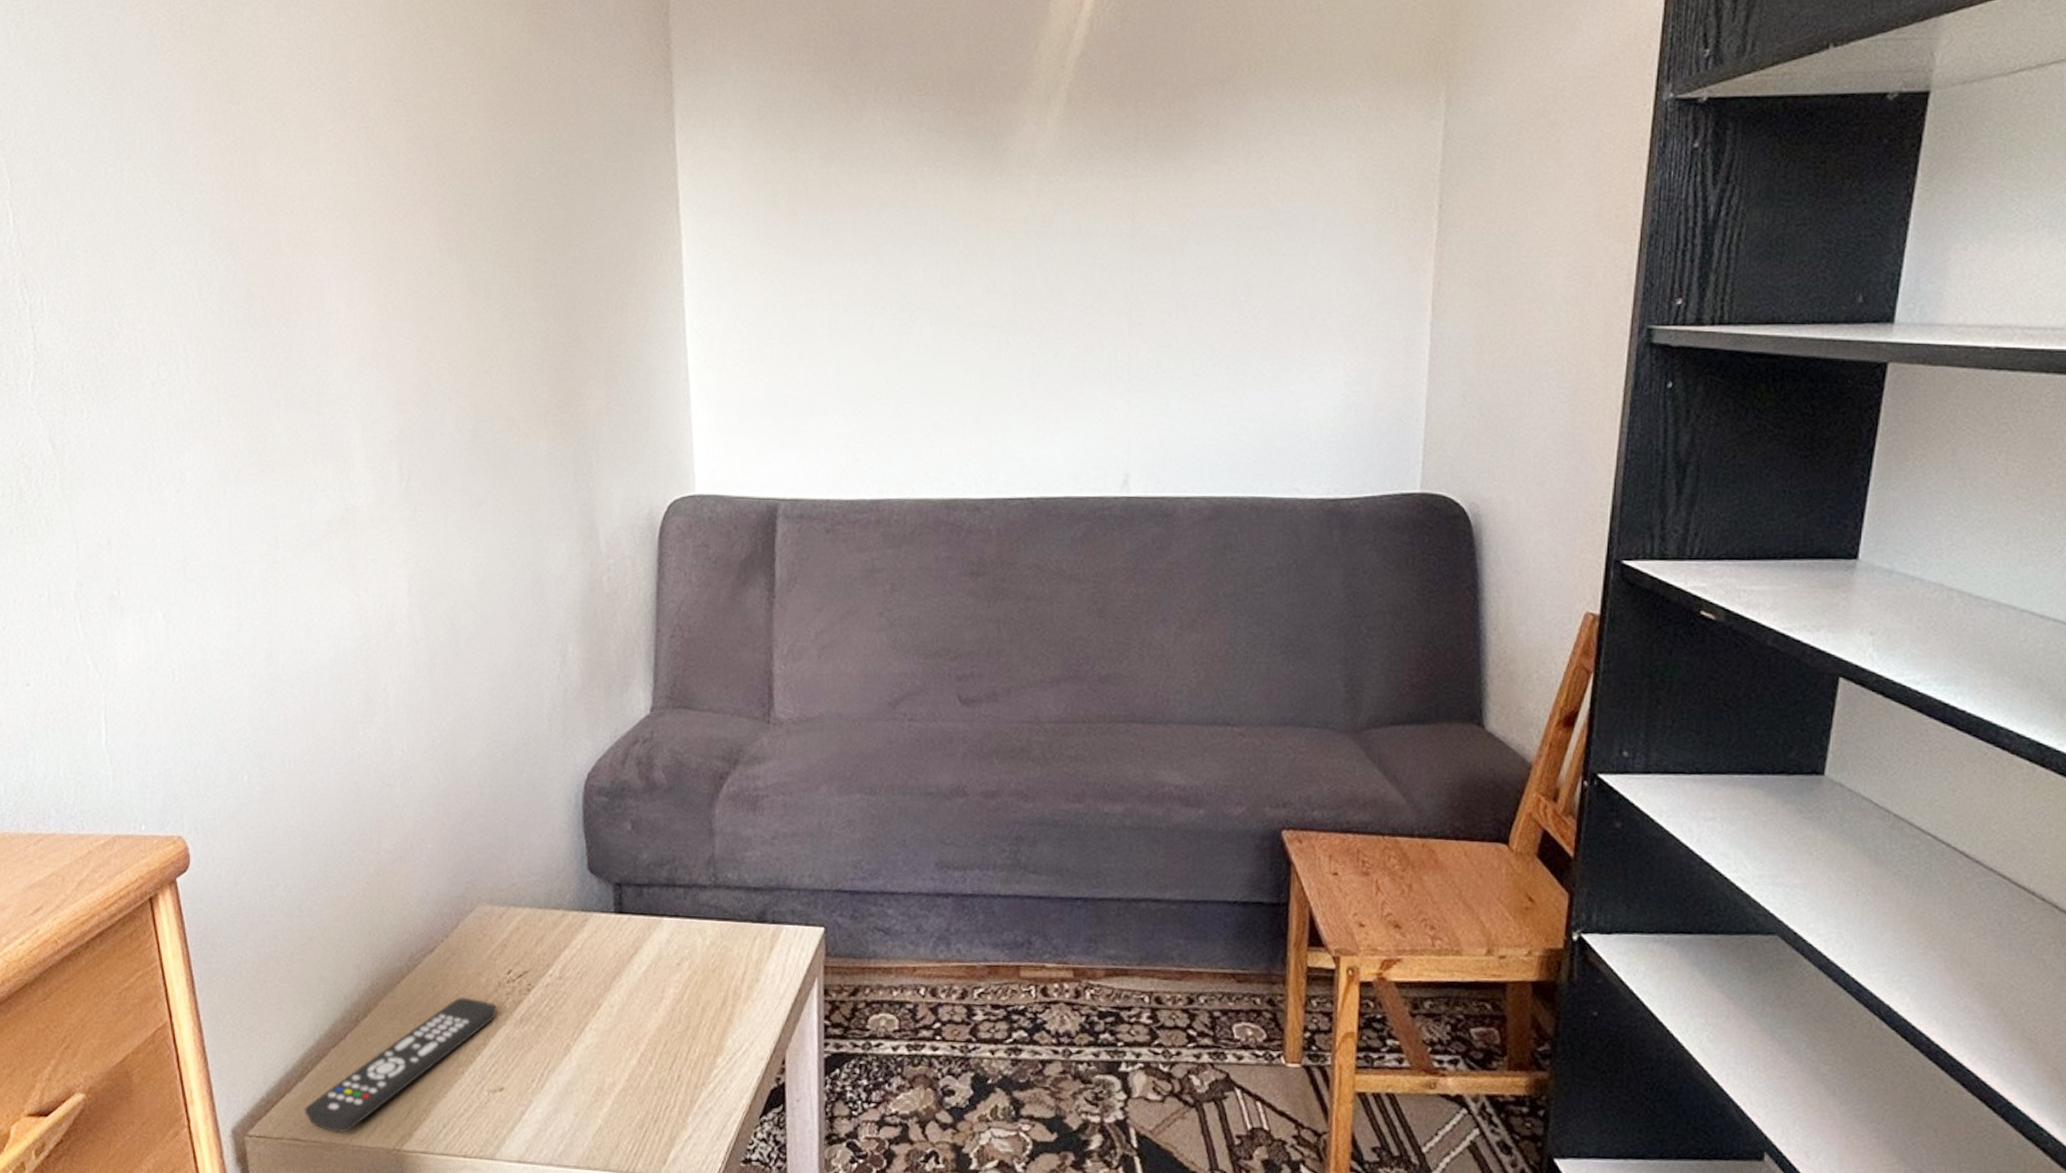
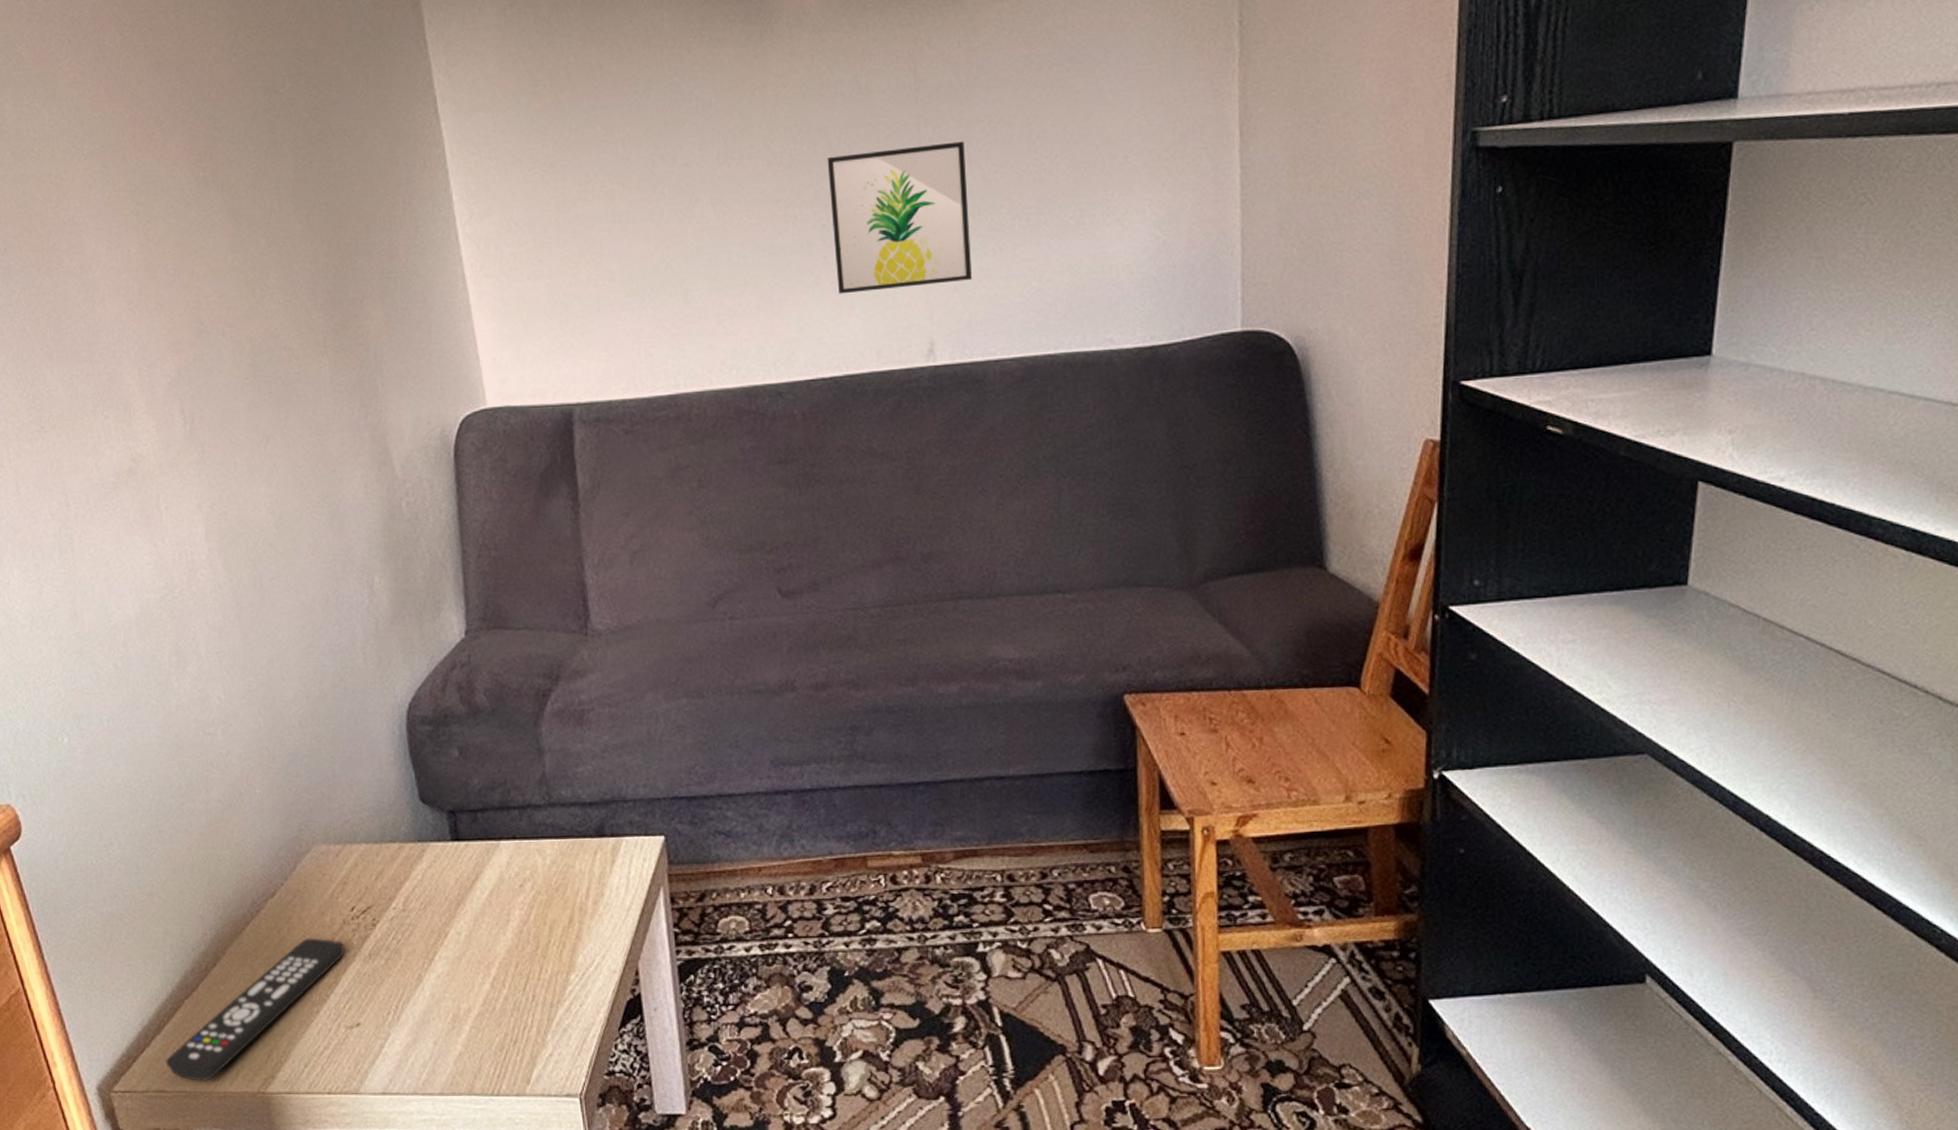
wall art: none [1042,288,1174,421] -> present [827,141,972,295]

